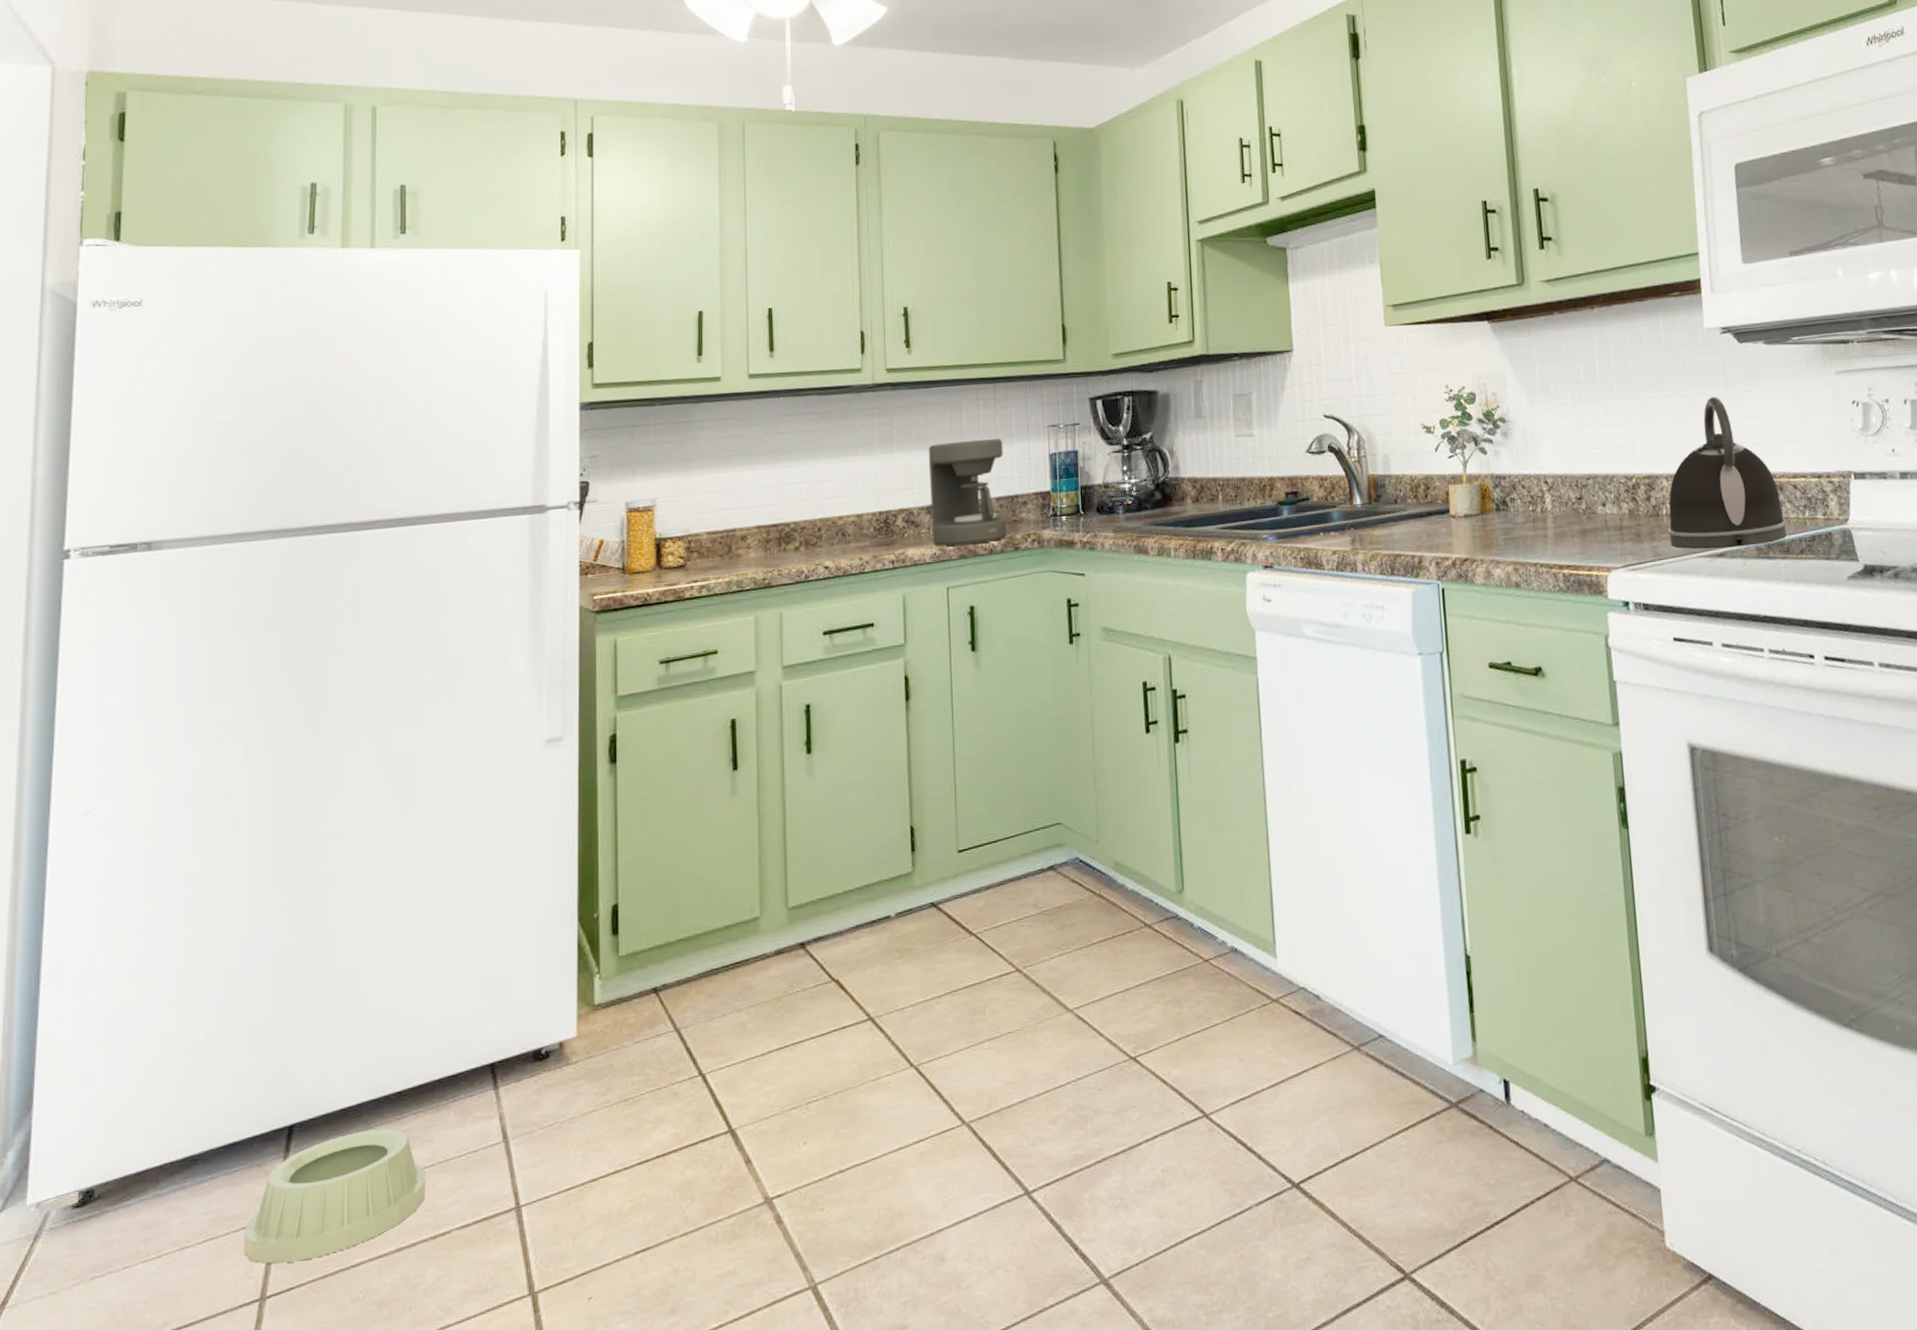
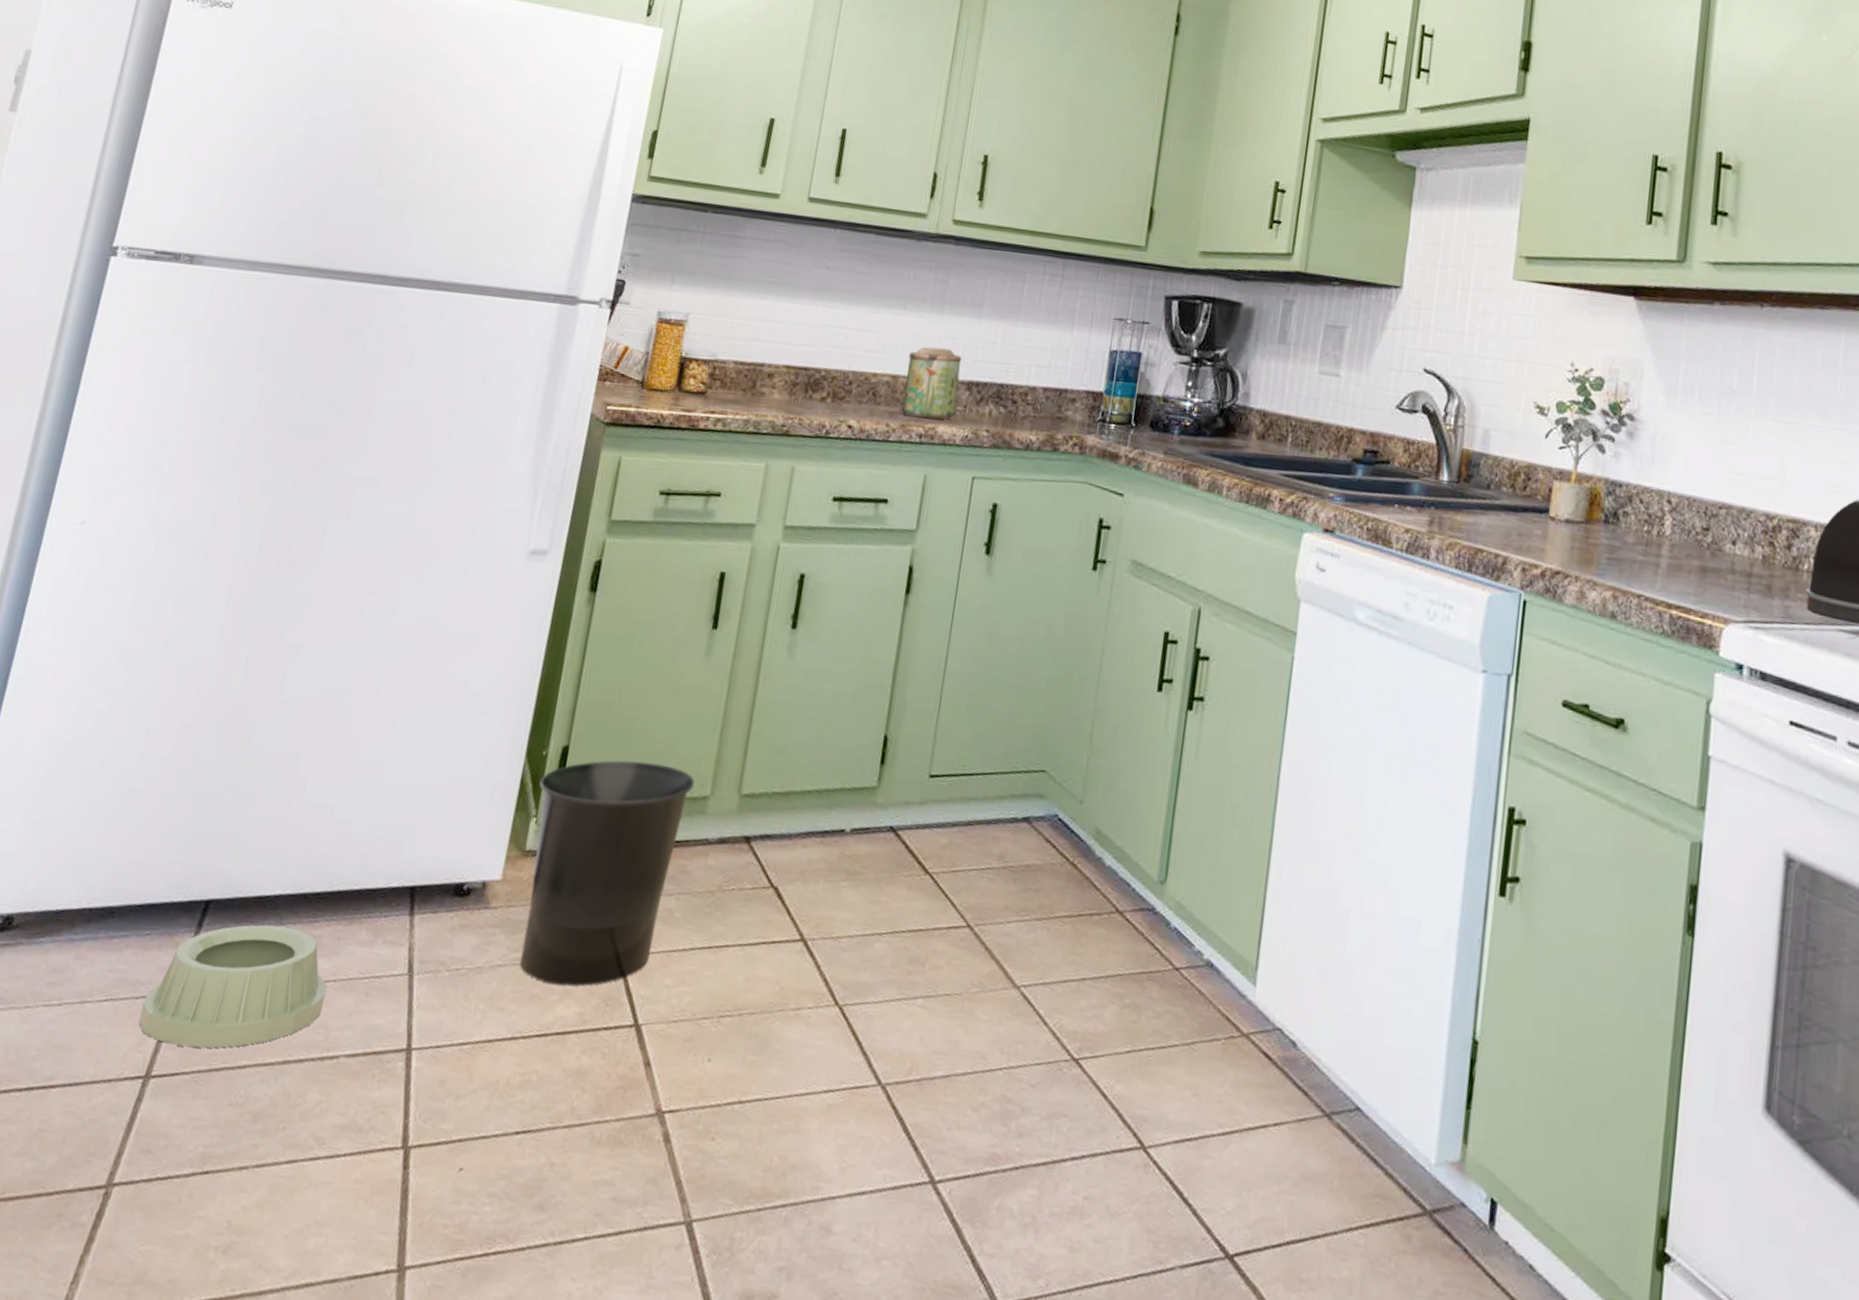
waste bin: none [596,899,743,1115] -> present [519,760,695,985]
canister: none [869,482,922,548] -> present [901,347,962,420]
coffee maker: present [928,439,1007,546] -> none [966,313,1063,437]

